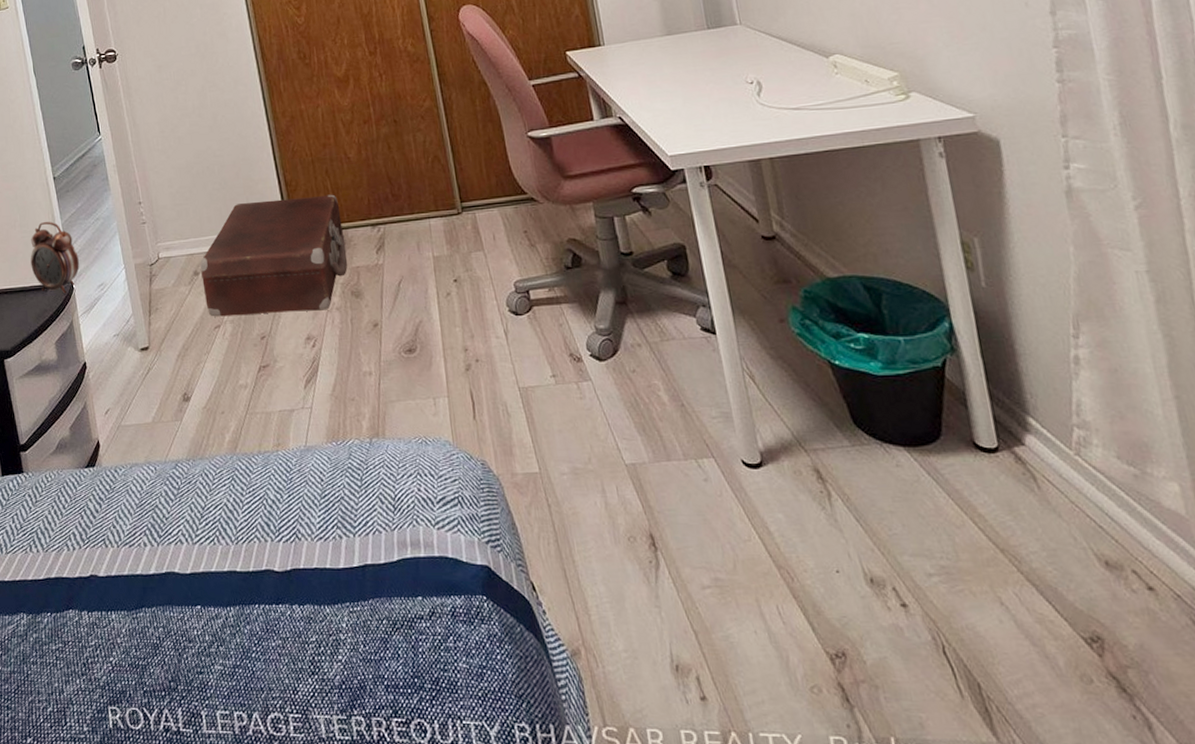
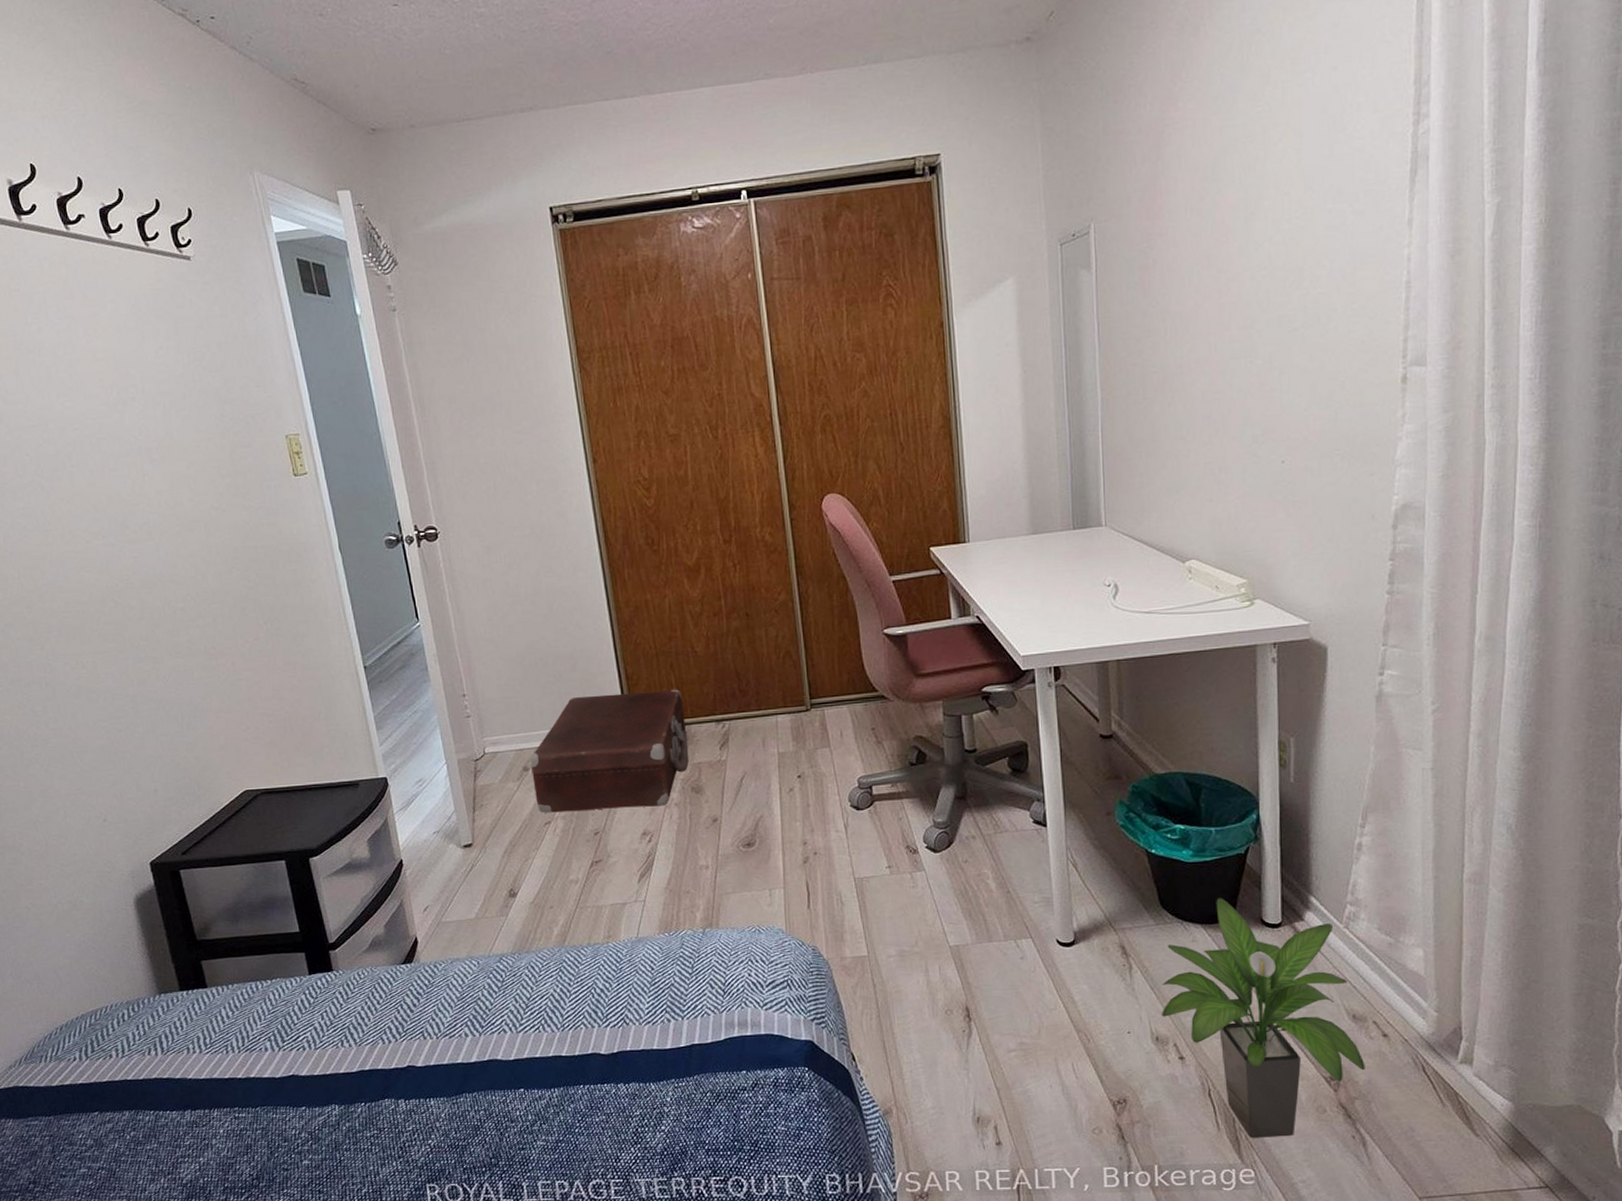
alarm clock: present [30,222,80,294] -> none [337,714,395,790]
potted plant: none [868,417,1133,711] -> present [1162,898,1365,1138]

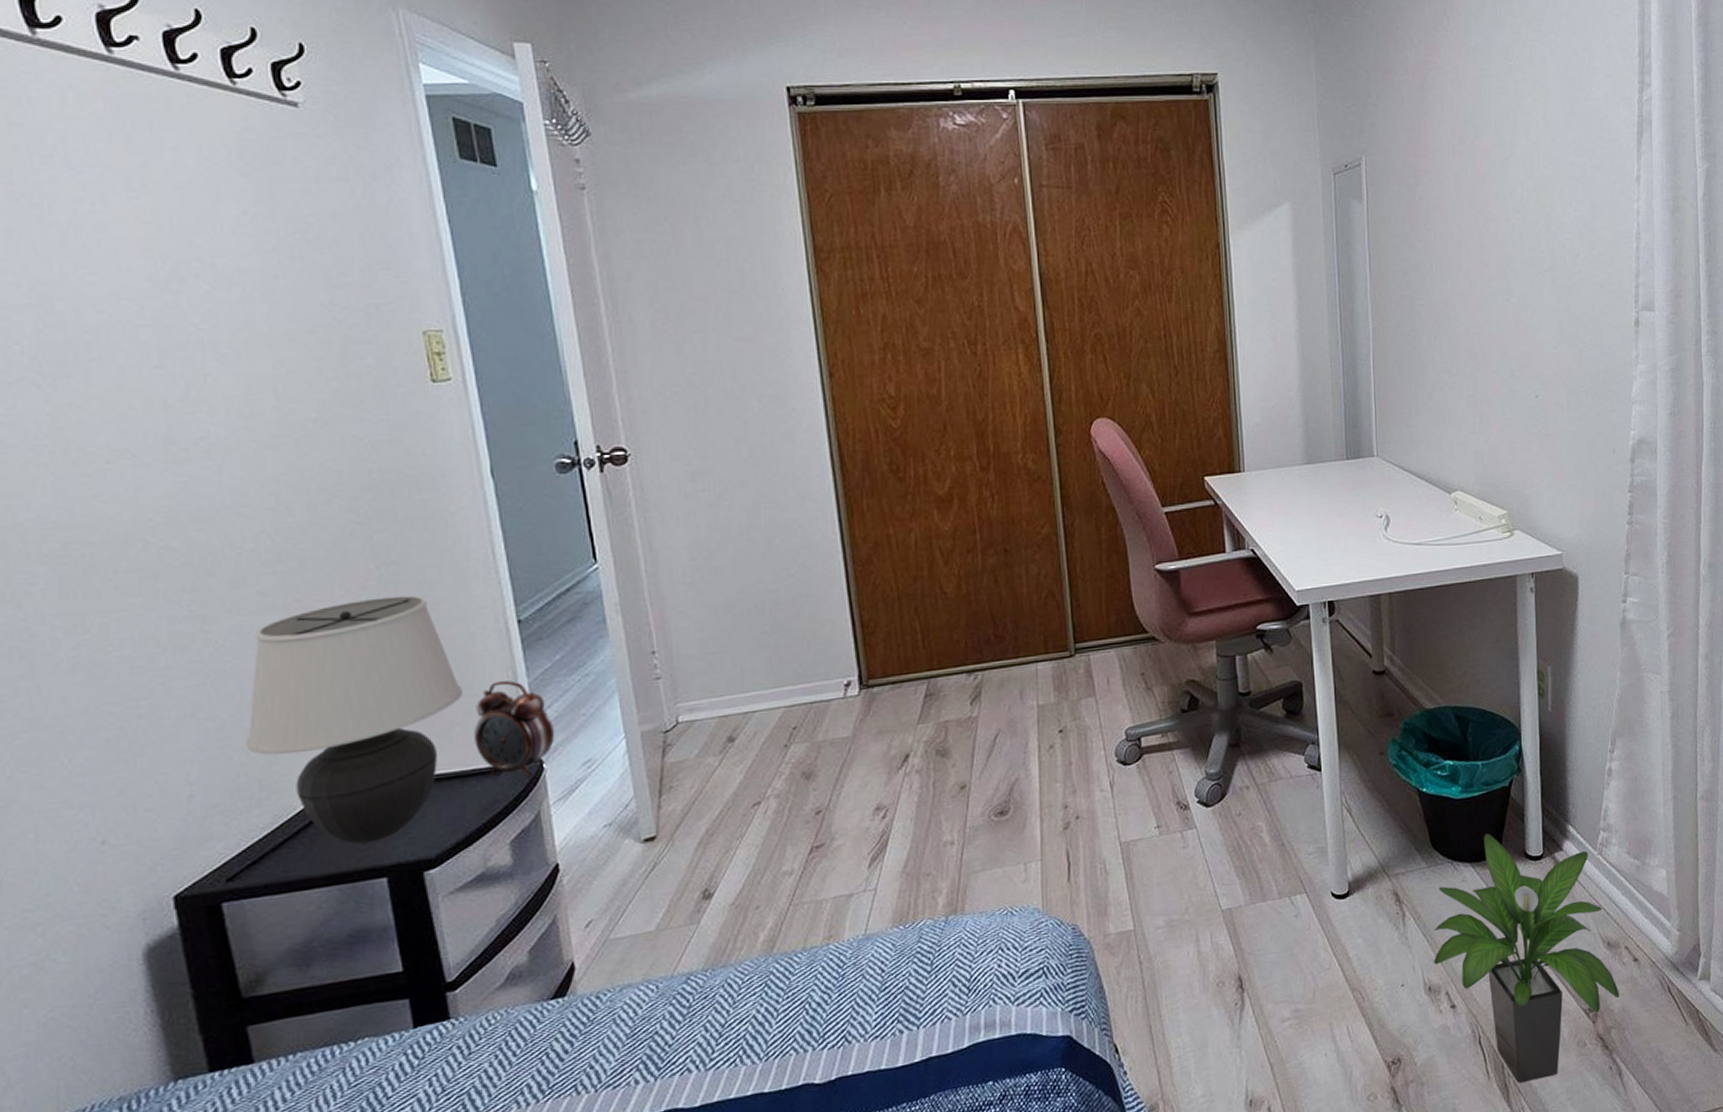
table lamp: none [187,645,328,834] -> present [246,595,462,845]
alarm clock: none [337,714,395,790] -> present [474,680,554,777]
suitcase: present [531,689,689,813] -> none [738,637,935,792]

